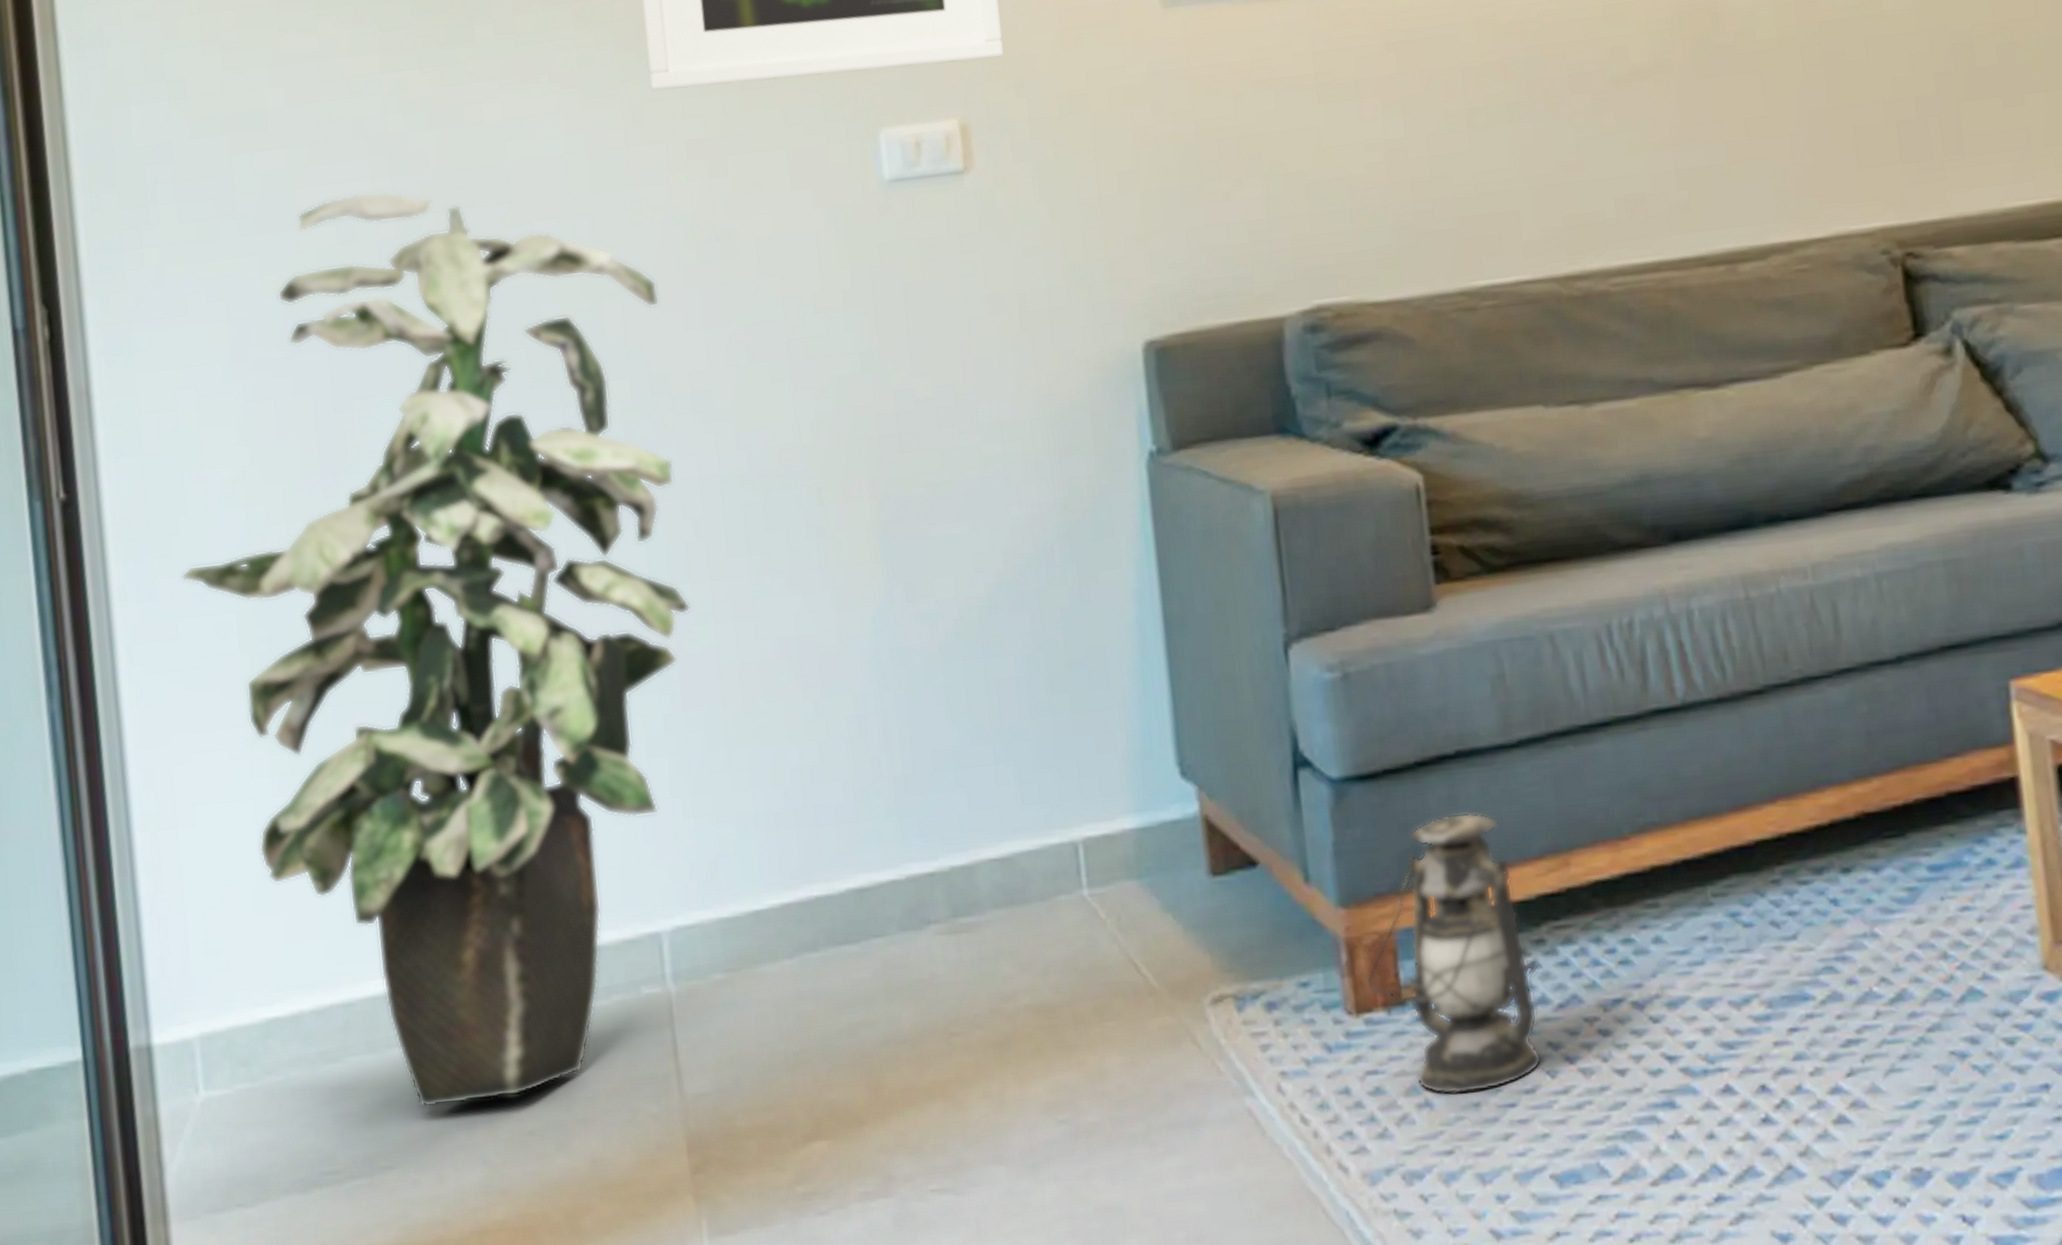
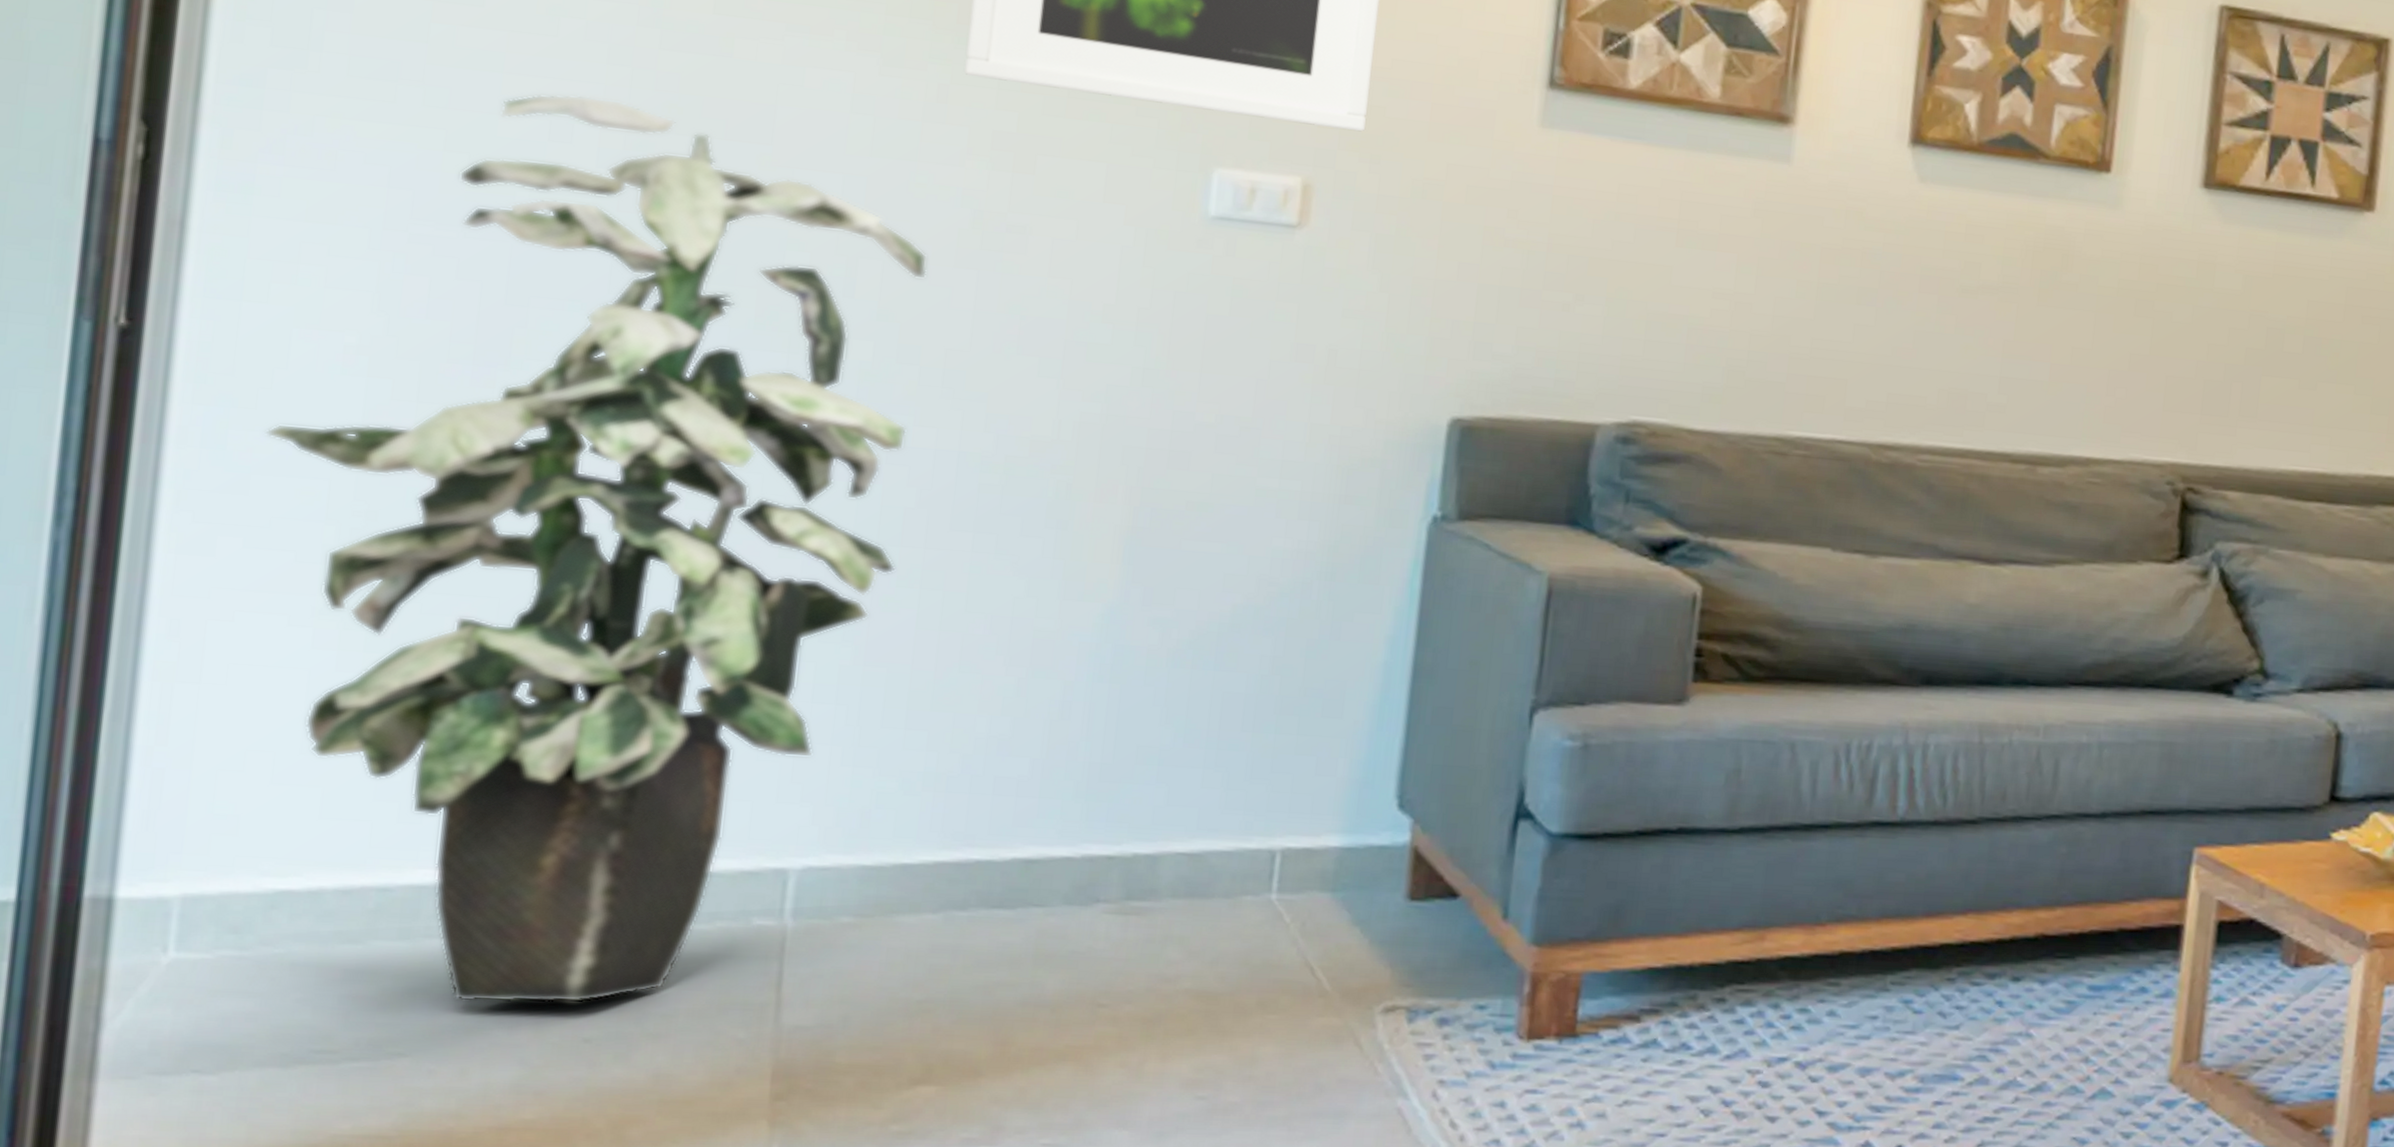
lantern: present [1366,812,1543,1095] -> none [1544,880,1715,1121]

